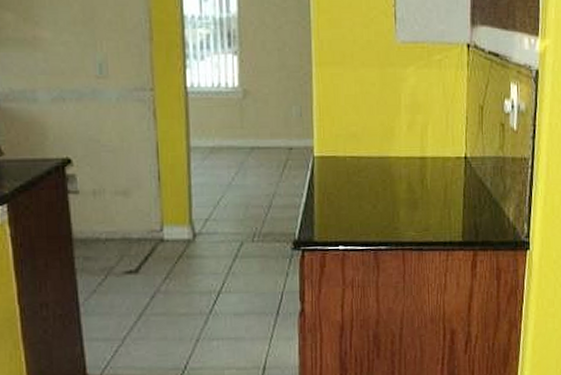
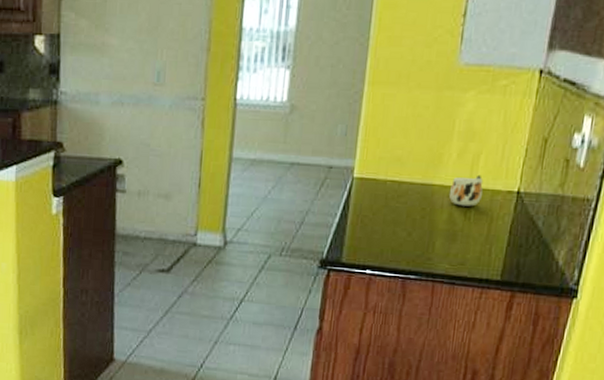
mug: none [404,144,436,175] -> present [448,174,484,207]

